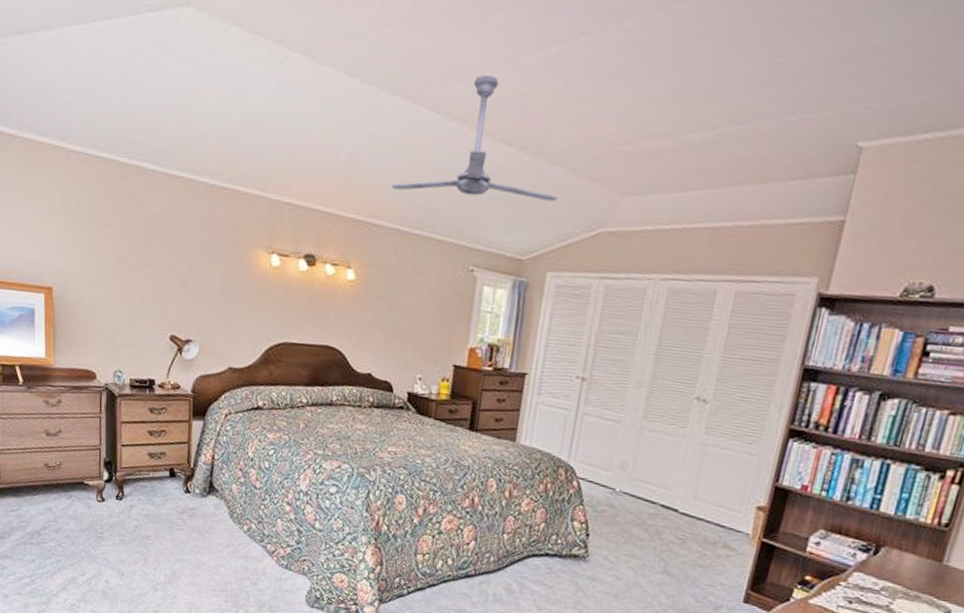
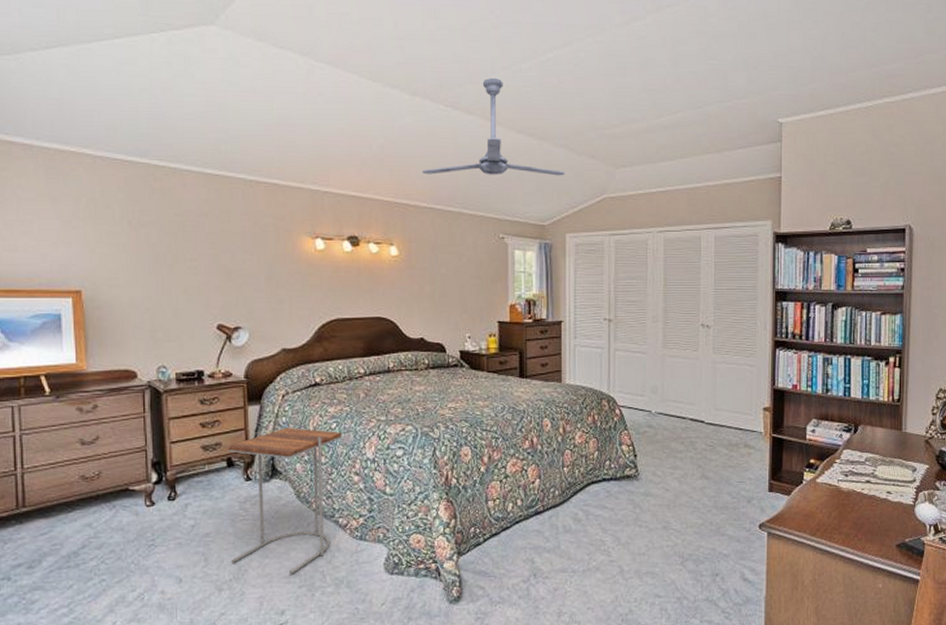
side table: none [166,446,278,589] -> present [228,424,341,574]

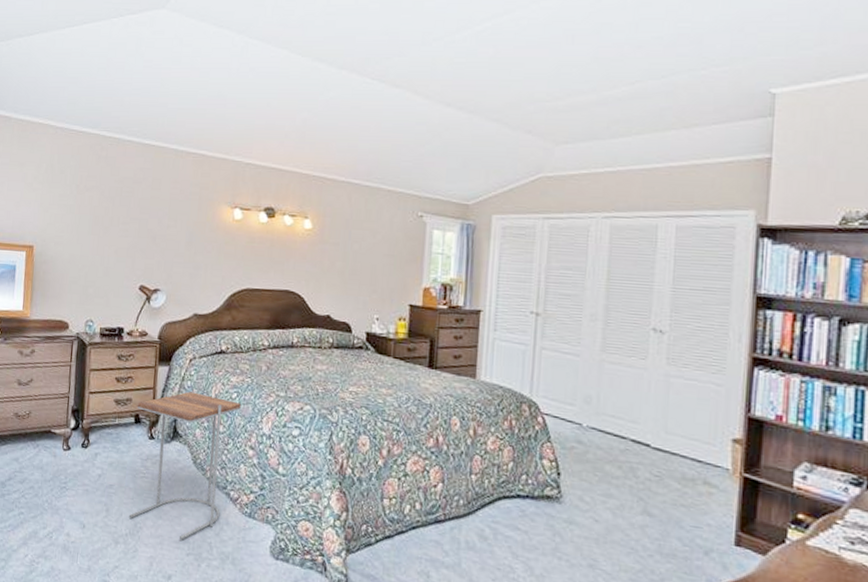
ceiling fan: present [423,77,565,176] -> none [343,49,496,152]

